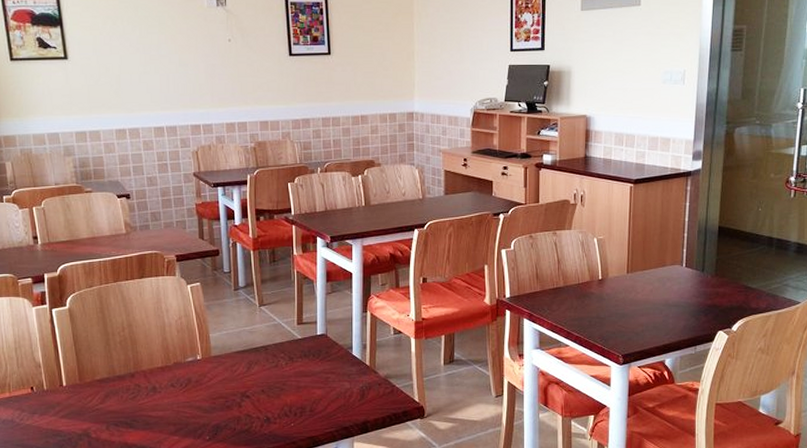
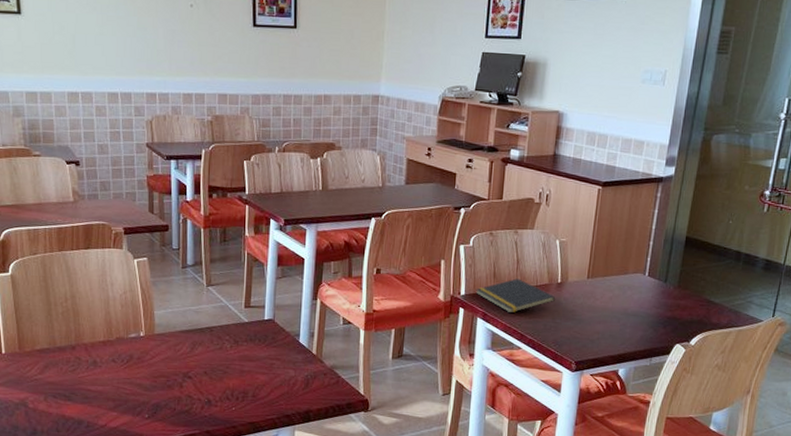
notepad: none [520,278,598,312] -> present [476,278,556,314]

